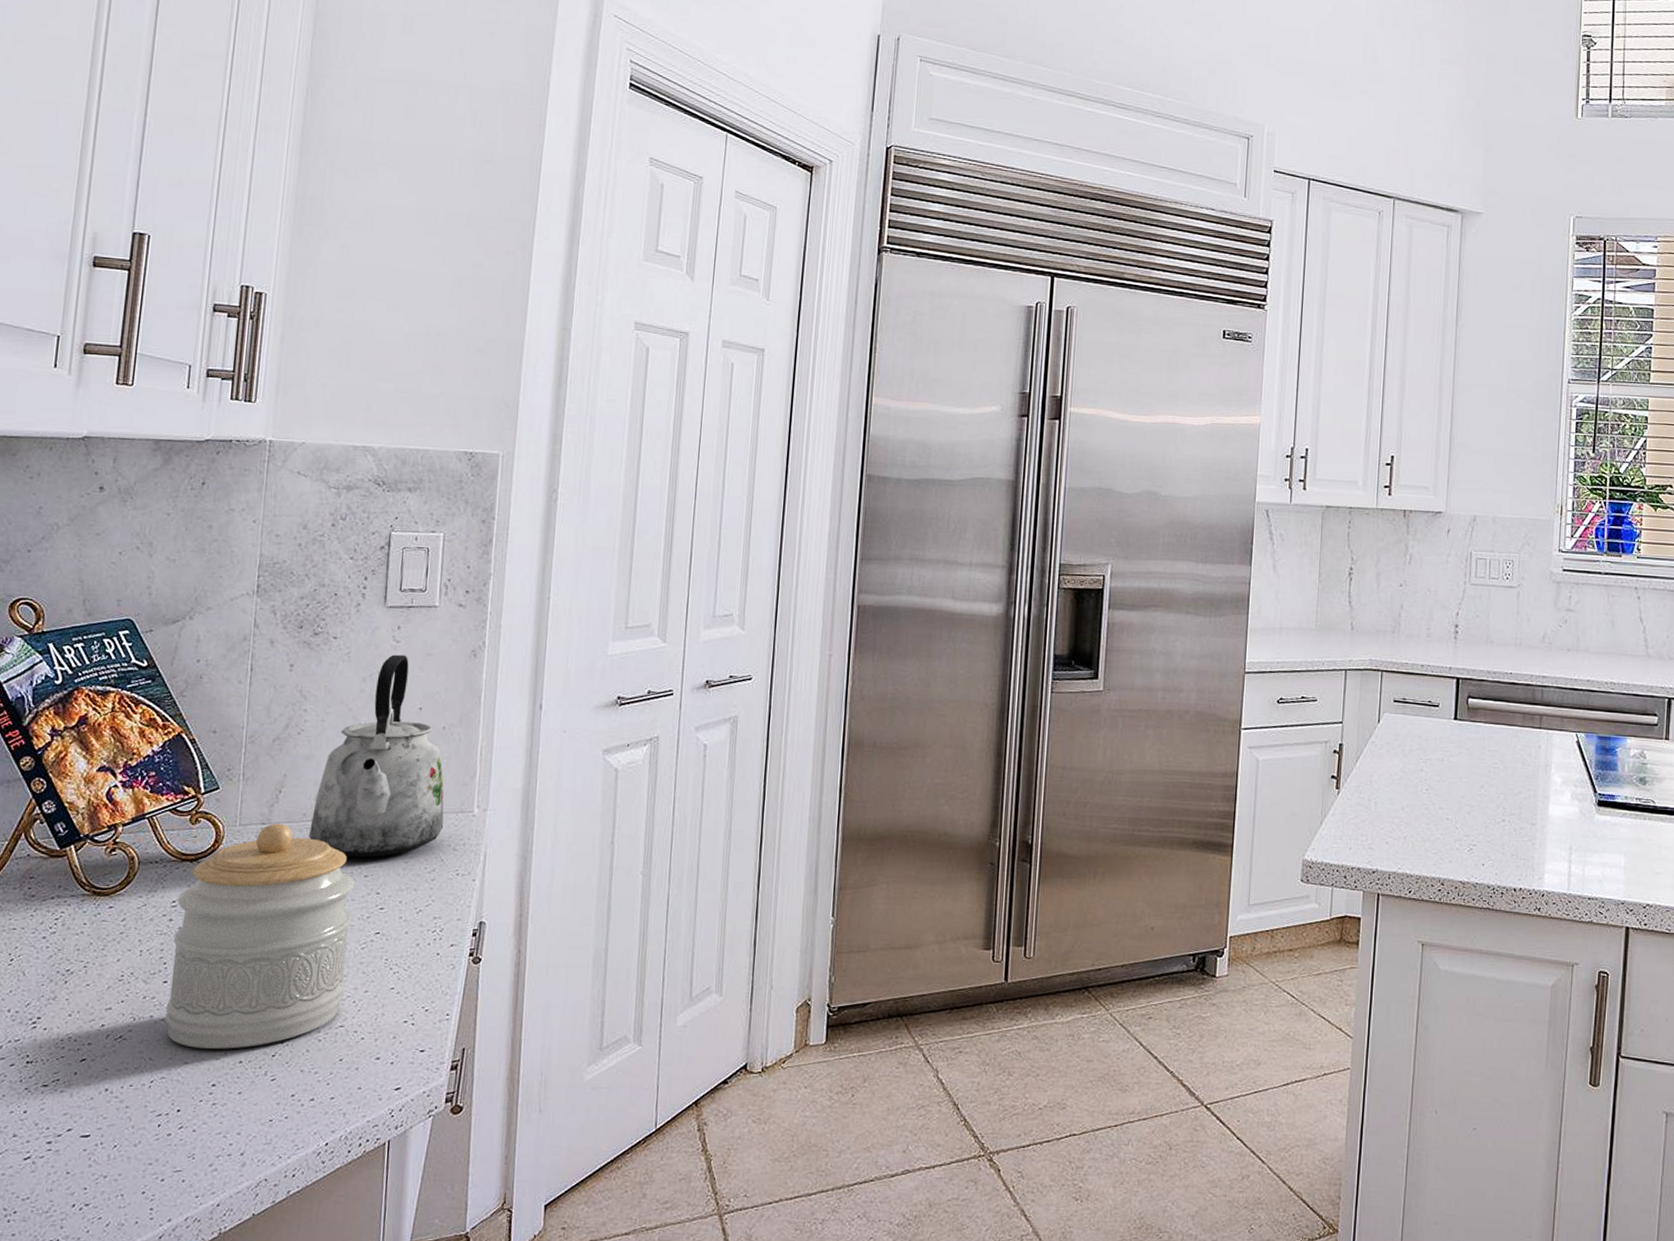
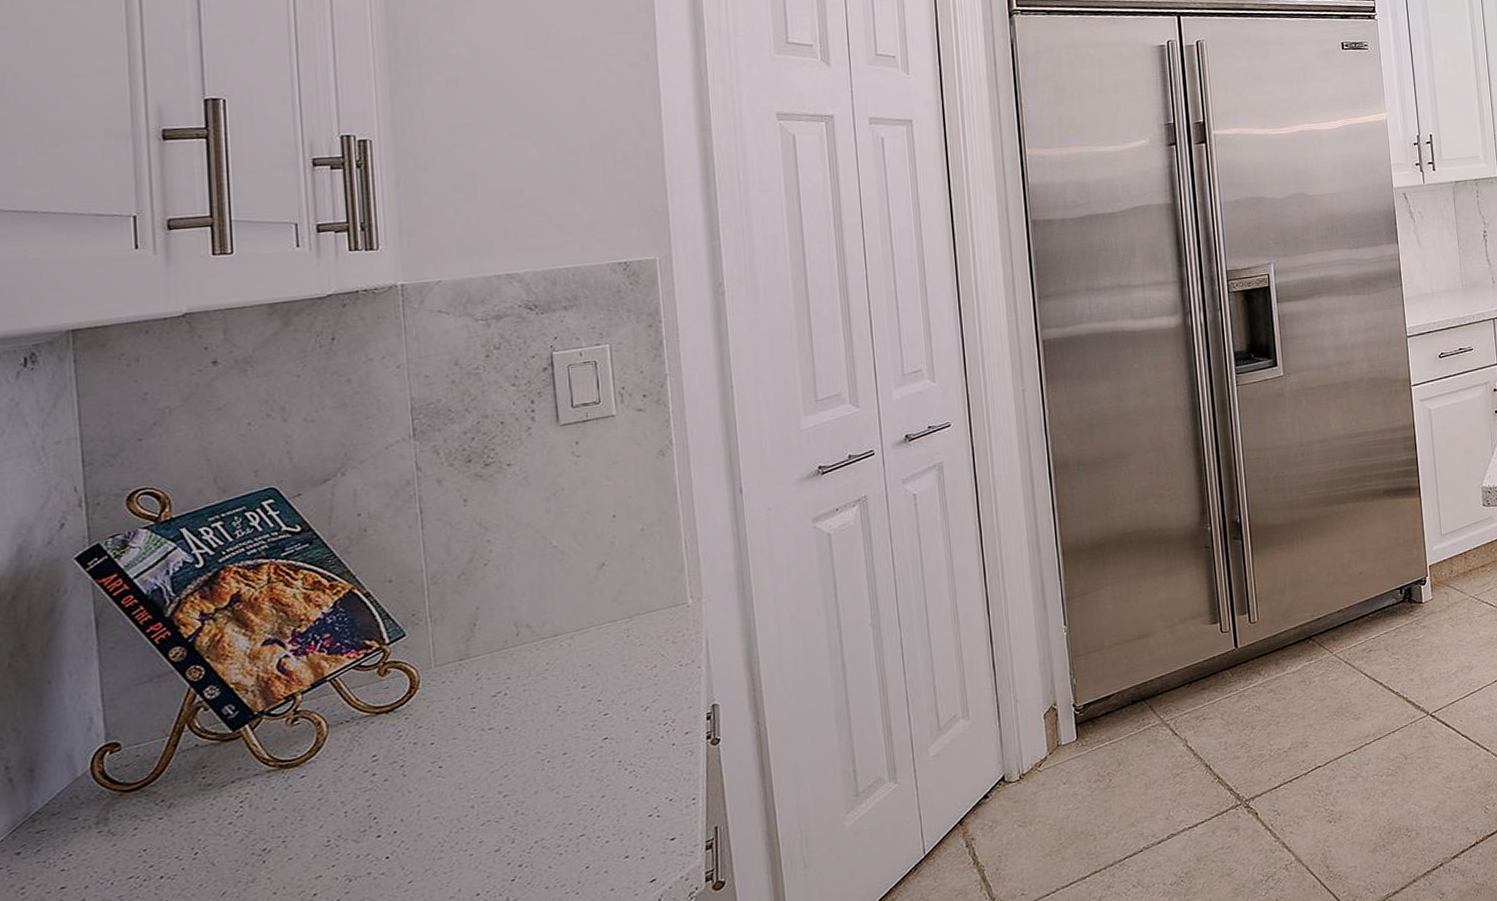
jar: present [165,823,355,1049] -> none [379,655,580,894]
kettle: present [309,654,444,858] -> none [514,468,659,673]

